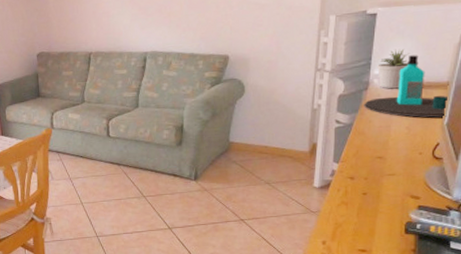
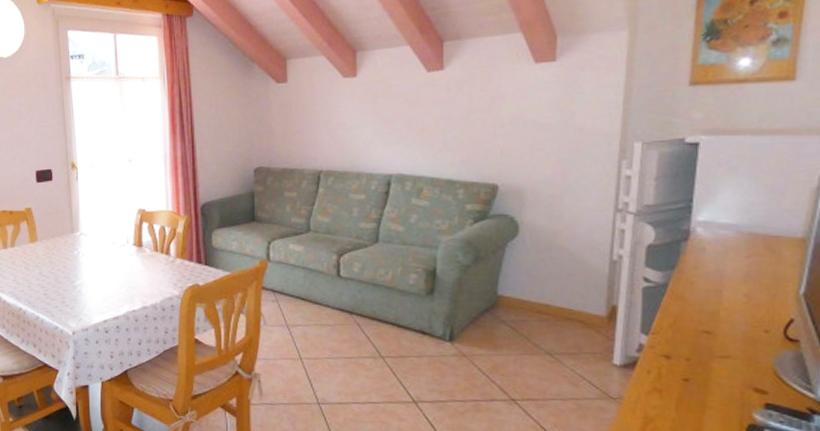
bottle: present [364,55,450,117] -> none [683,199,807,284]
potted plant: present [377,49,410,89] -> none [701,190,748,242]

